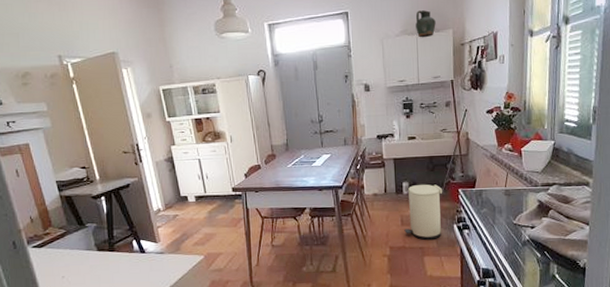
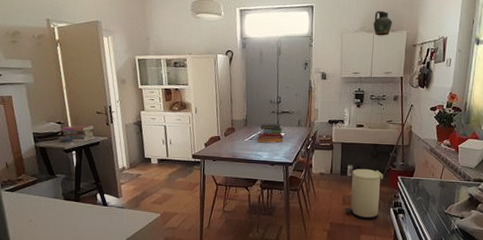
books: none [83,166,124,188] -> present [57,125,95,143]
books: none [300,144,330,168] -> present [257,123,283,143]

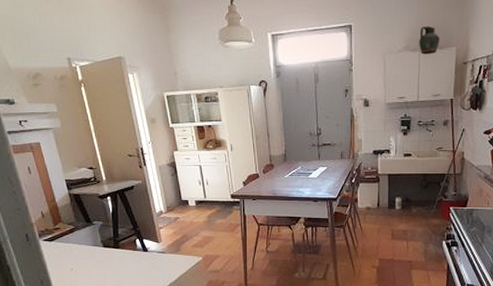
books: present [57,125,95,143] -> none [91,168,129,188]
books: present [257,123,283,143] -> none [298,156,326,179]
pedal bin: present [345,168,384,220] -> none [394,200,435,254]

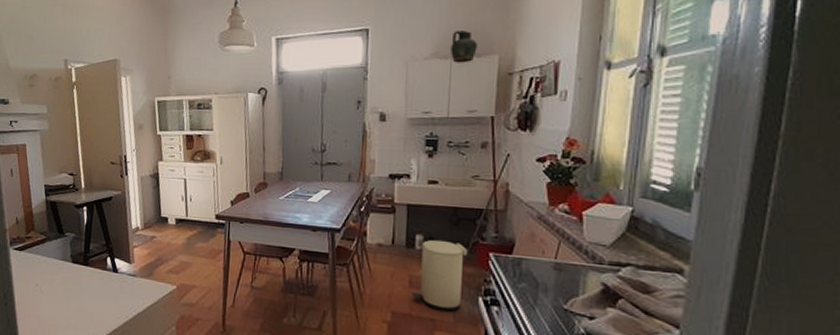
pedal bin: none [394,200,435,254] -> present [412,239,468,312]

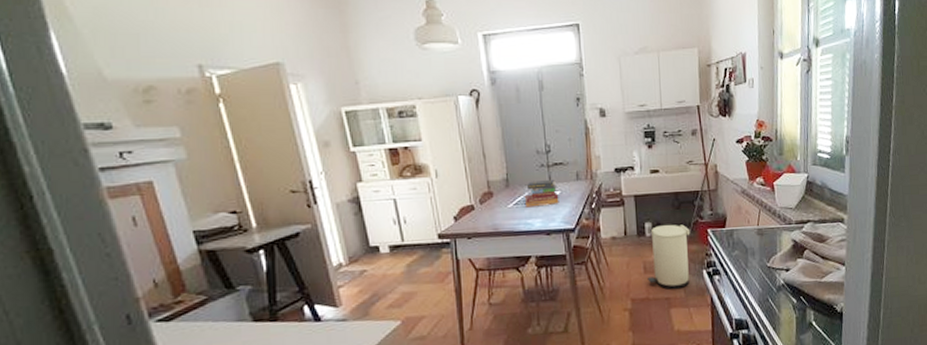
books: none [295,177,329,203] -> present [524,179,559,208]
ceramic jug: present [451,31,477,63] -> none [657,26,680,57]

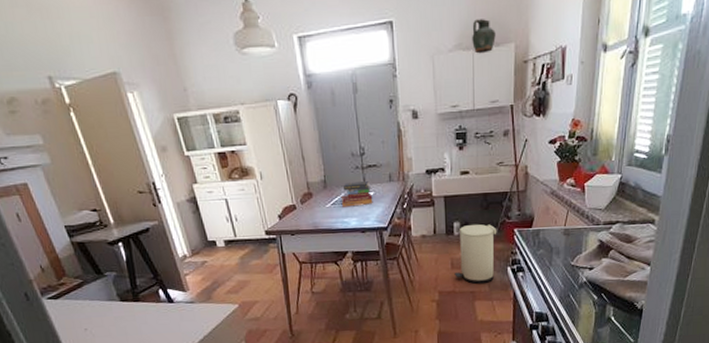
ceramic jug: none [657,26,680,57] -> present [472,19,496,54]

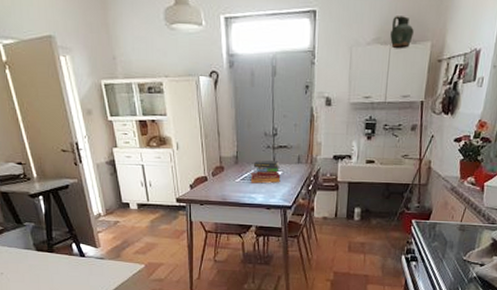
pedal bin: present [454,224,497,284] -> none [351,211,396,268]

